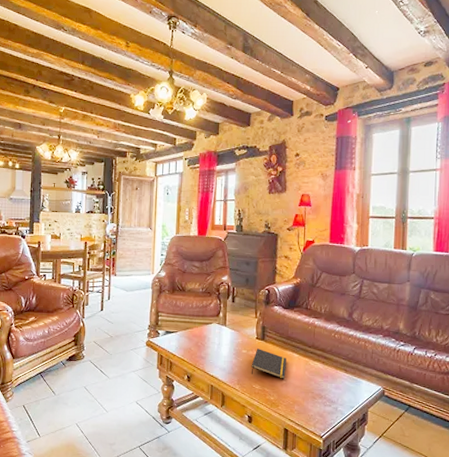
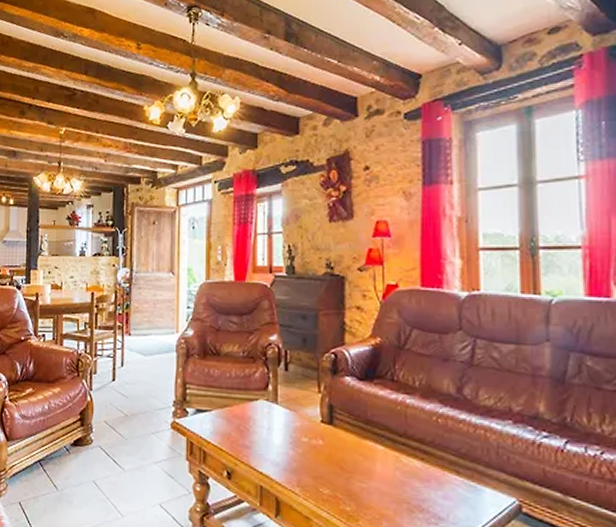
notepad: present [251,349,286,379] -> none [315,436,367,482]

